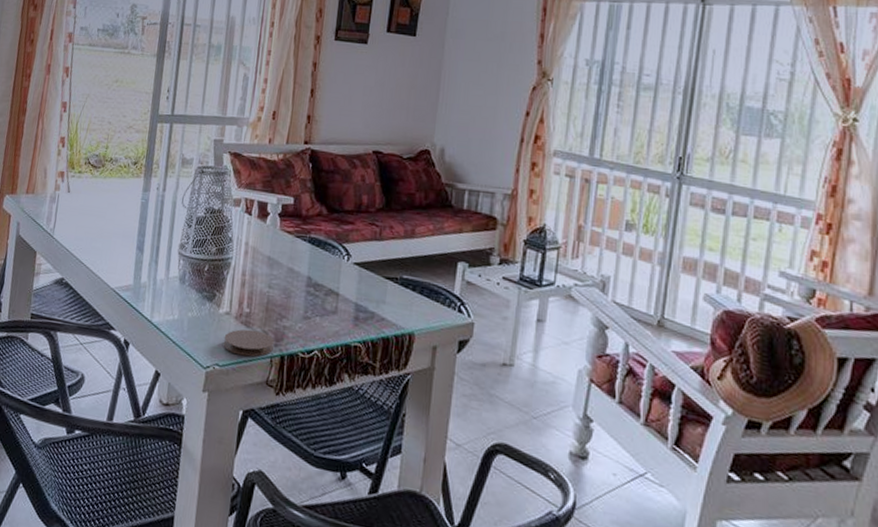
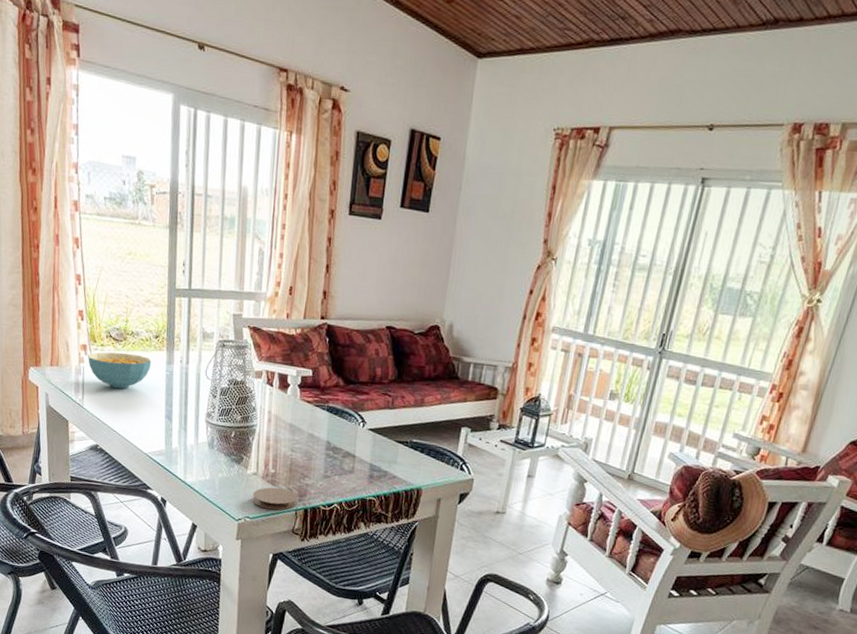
cereal bowl: none [64,179,128,218] -> present [88,352,152,389]

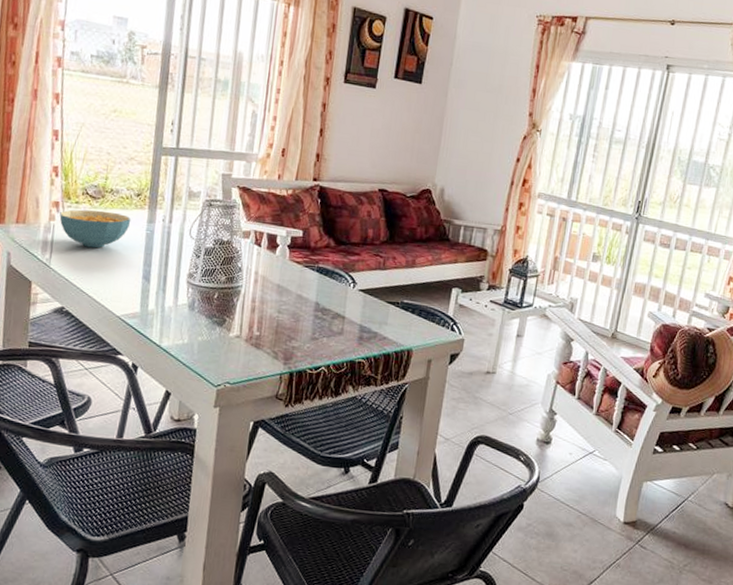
coaster: present [252,487,298,510] -> none [233,350,284,375]

